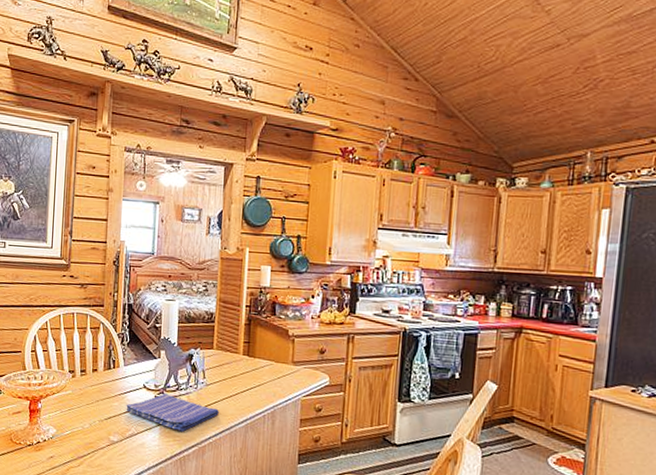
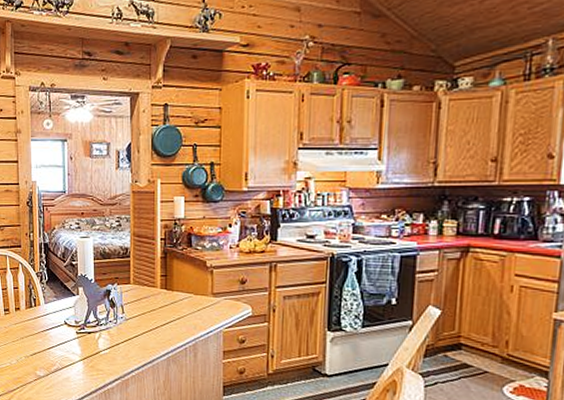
dish towel: present [126,393,219,432] -> none [49,329,140,366]

